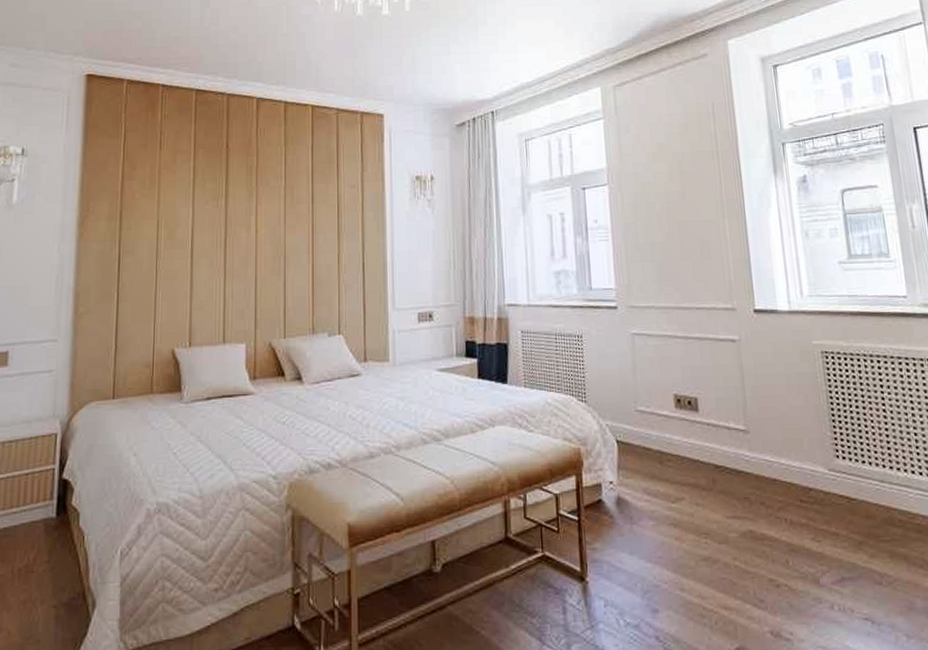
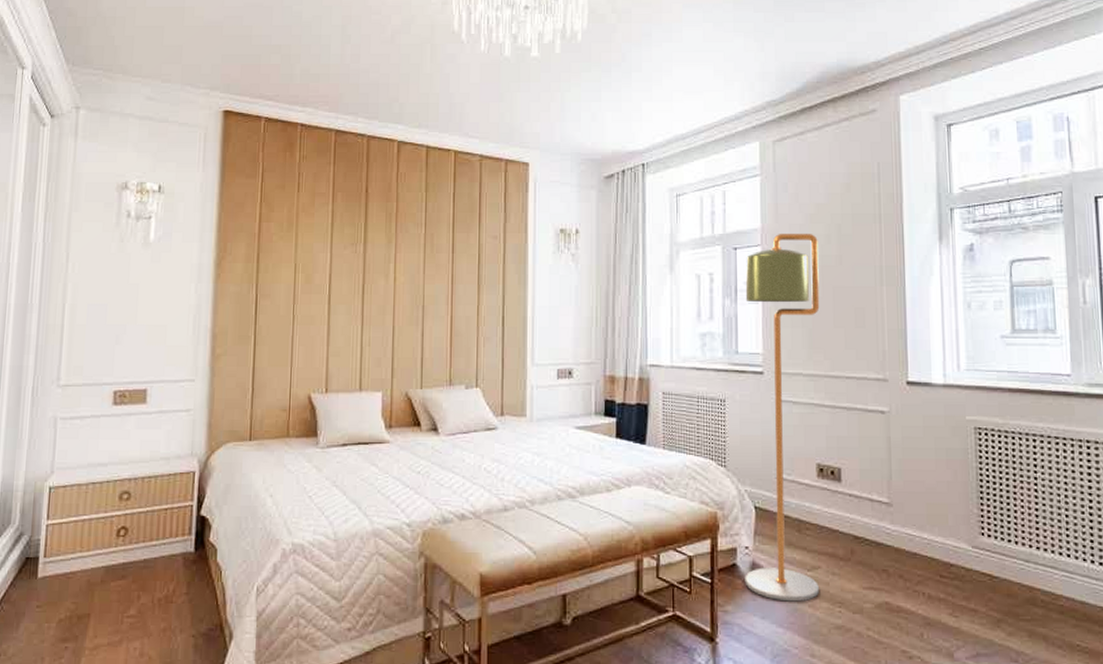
floor lamp: none [593,171,684,536] -> present [745,233,820,602]

